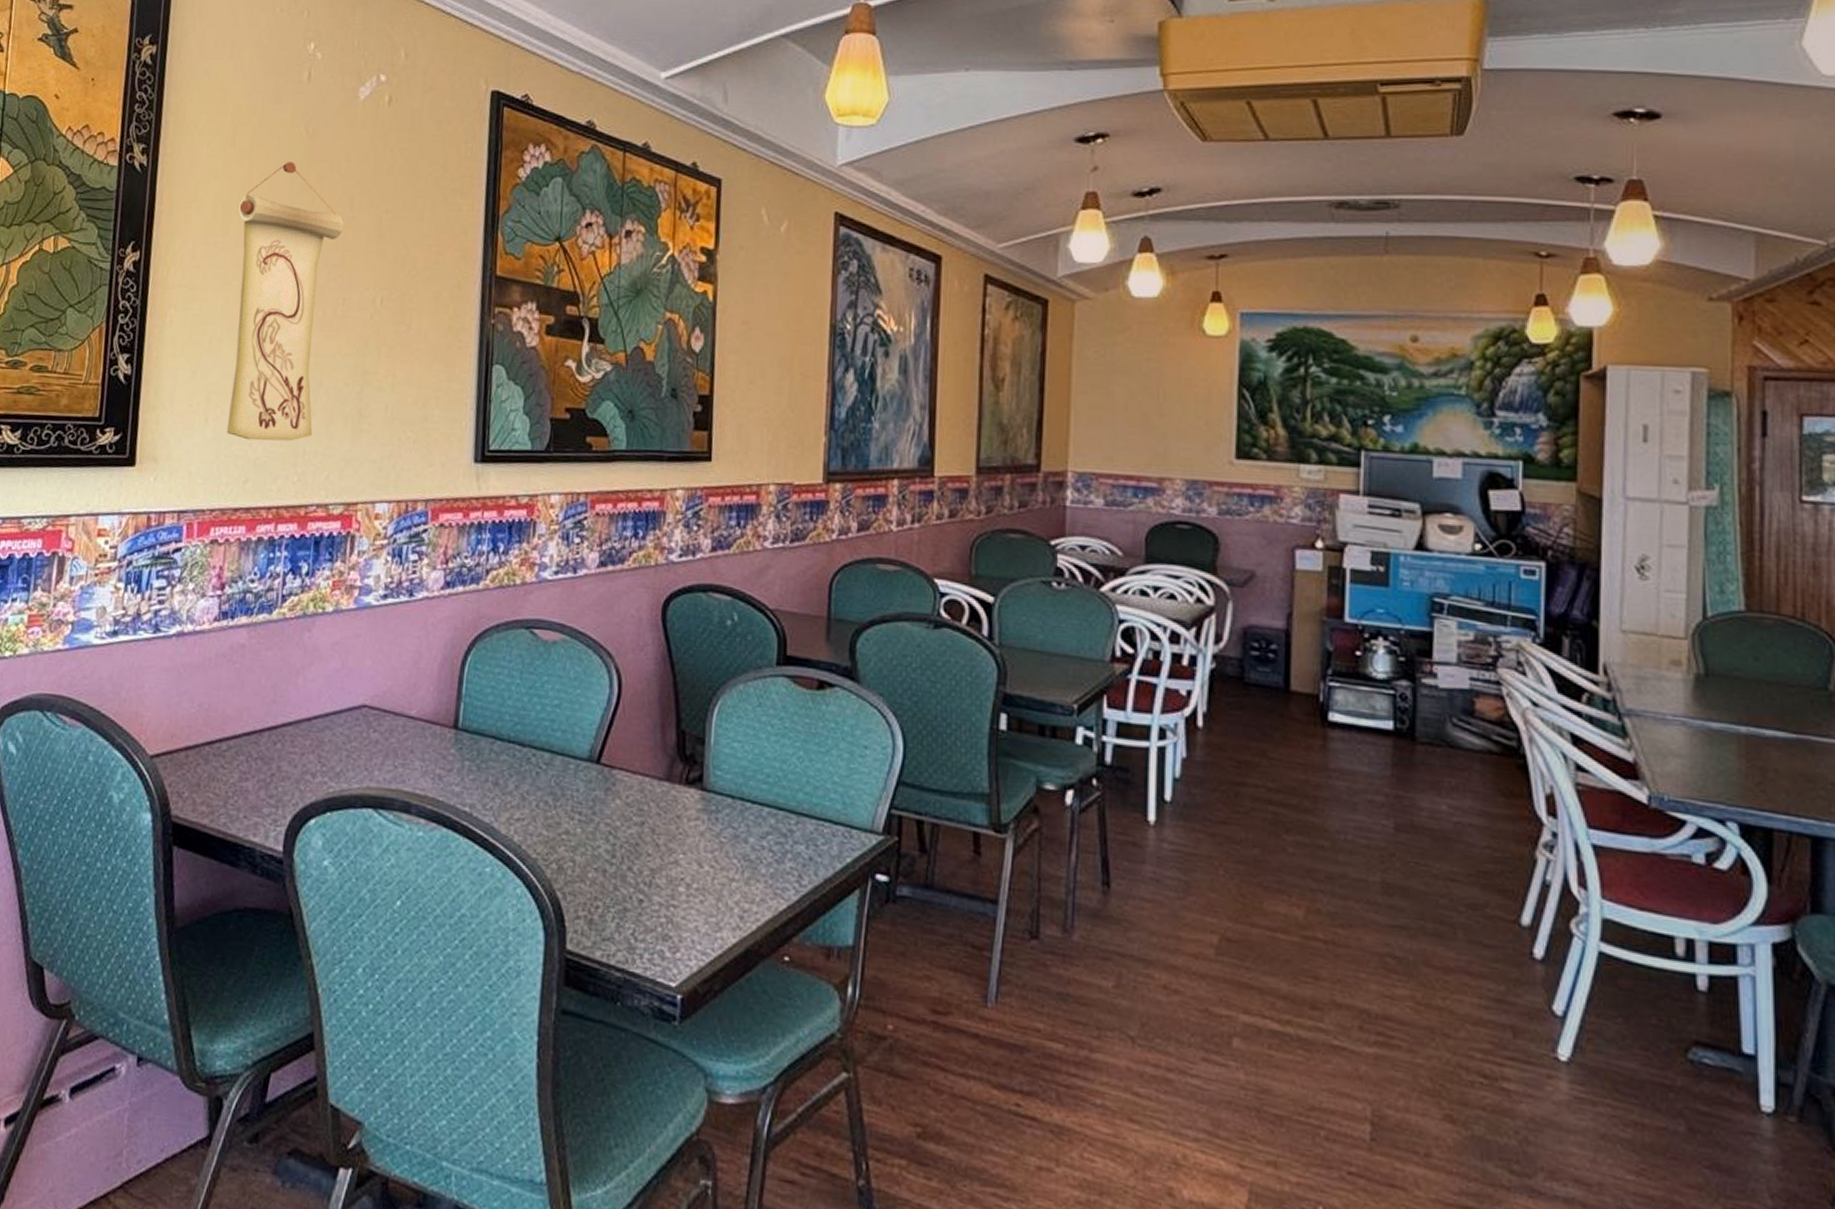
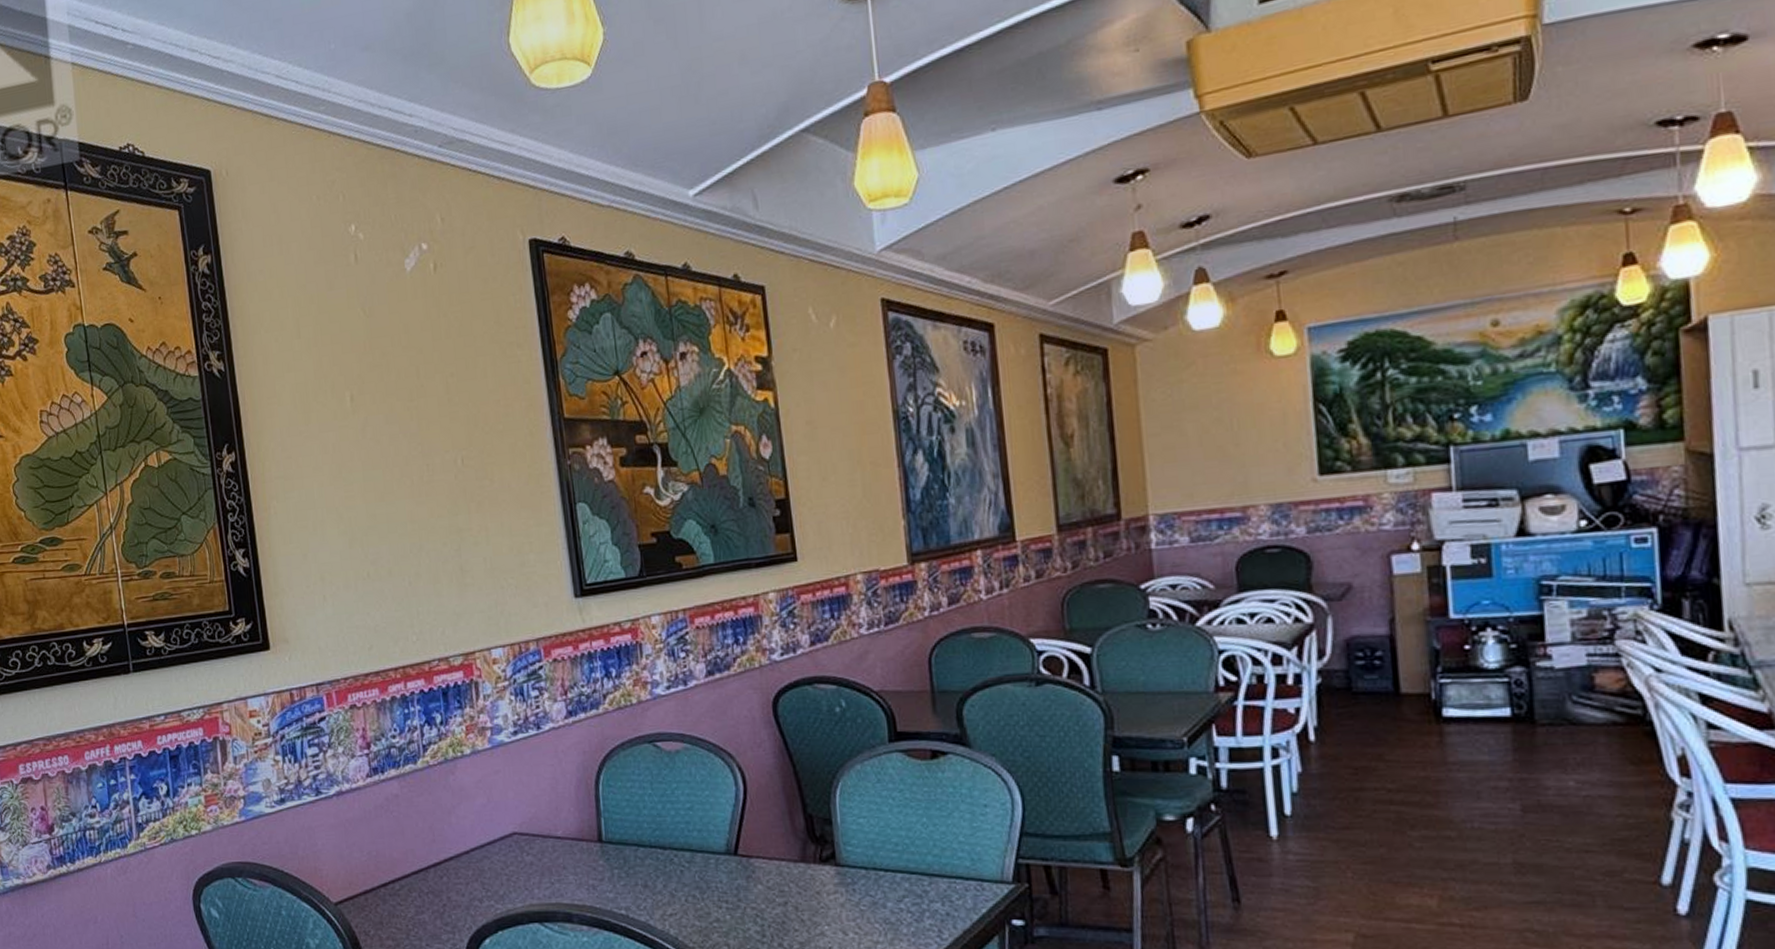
wall scroll: present [226,162,344,441] -> none [314,343,423,610]

